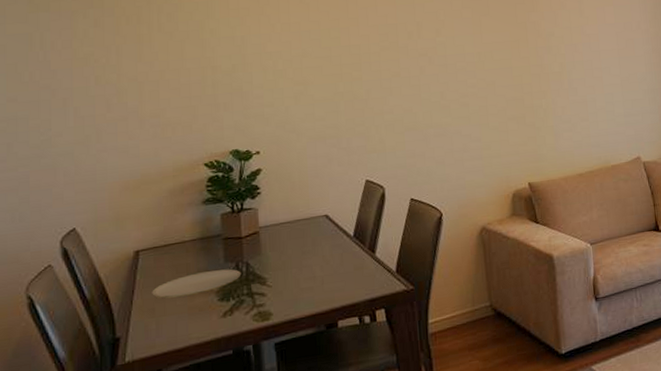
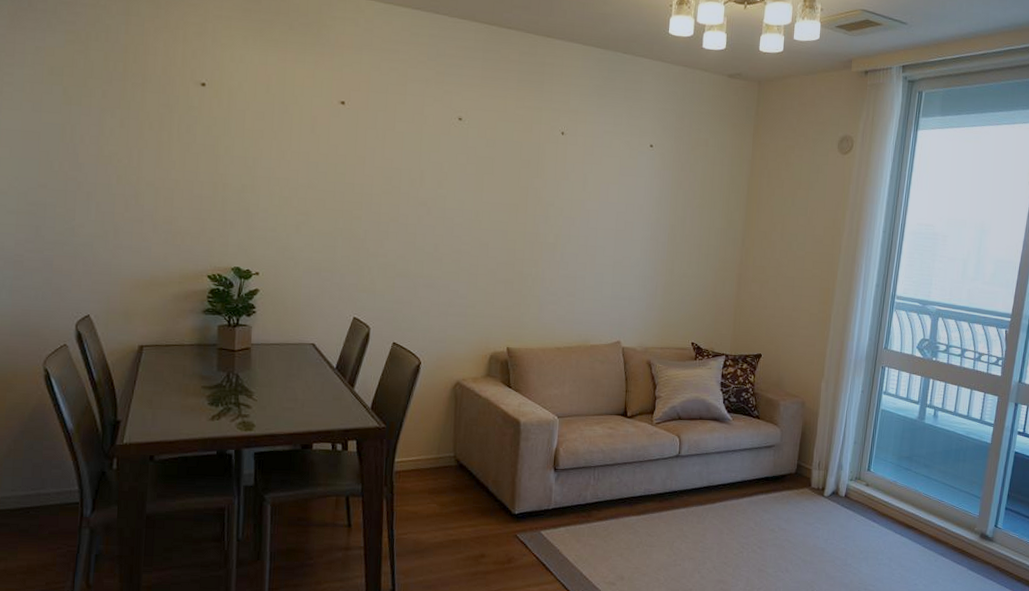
plate: present [152,269,241,298] -> none [151,375,231,395]

